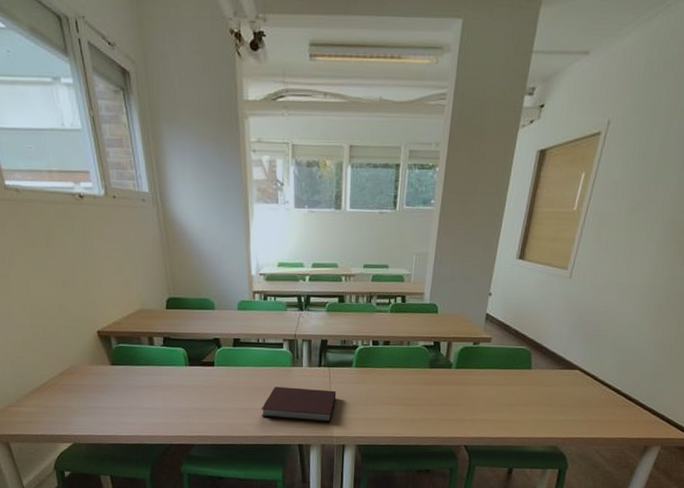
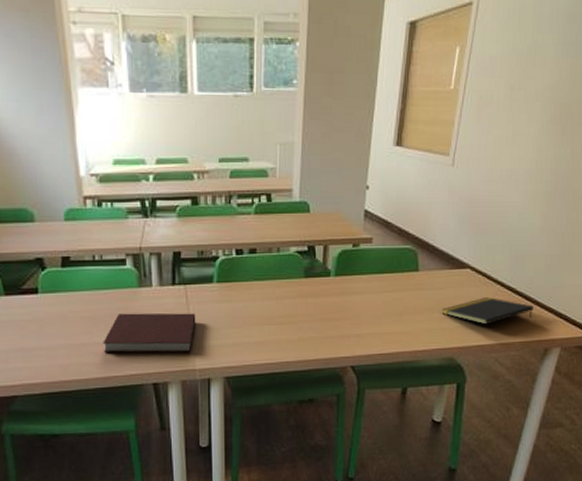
notepad: none [549,395,637,421] -> present [441,296,534,325]

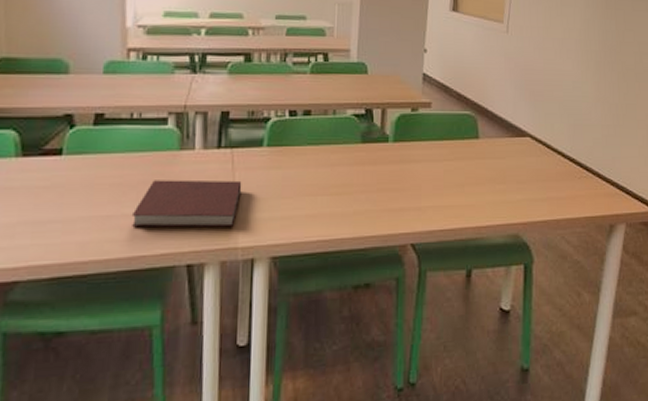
notepad: present [441,296,534,325] -> none [504,167,595,198]

